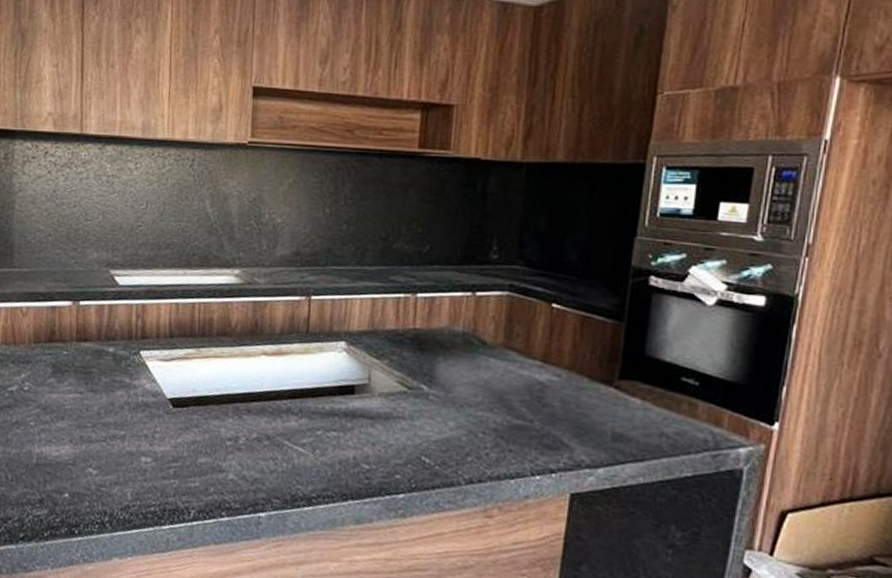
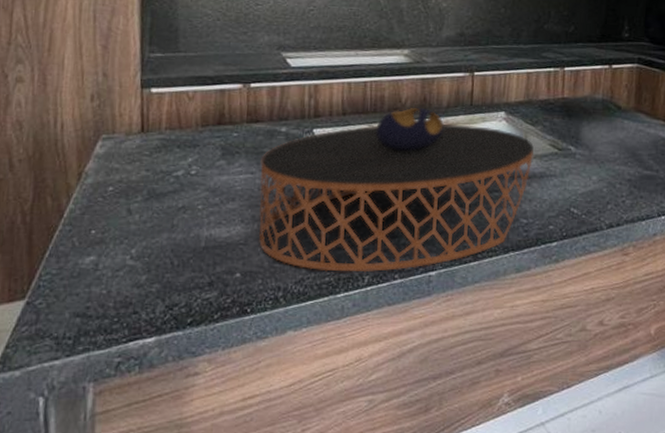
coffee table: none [86,332,379,508] -> present [259,107,534,273]

